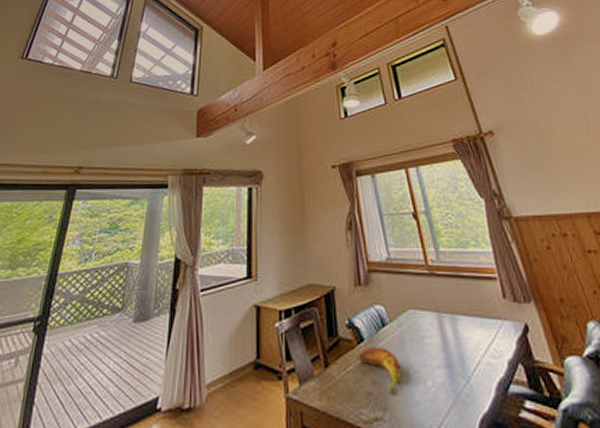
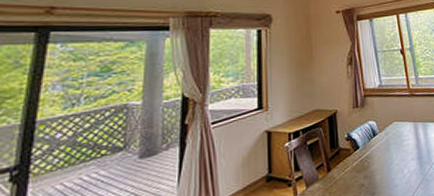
banana: present [357,346,402,394] -> none [353,151,387,183]

